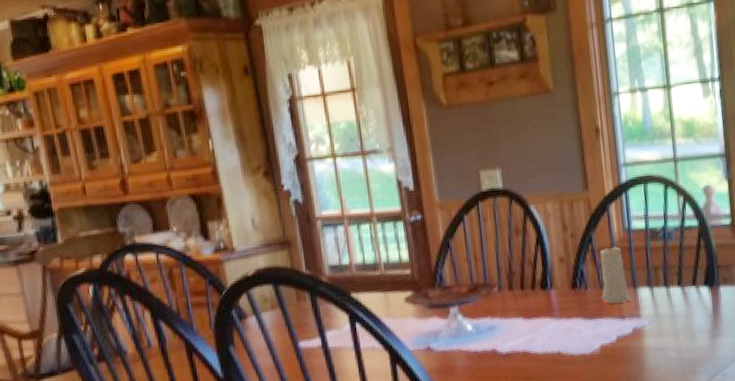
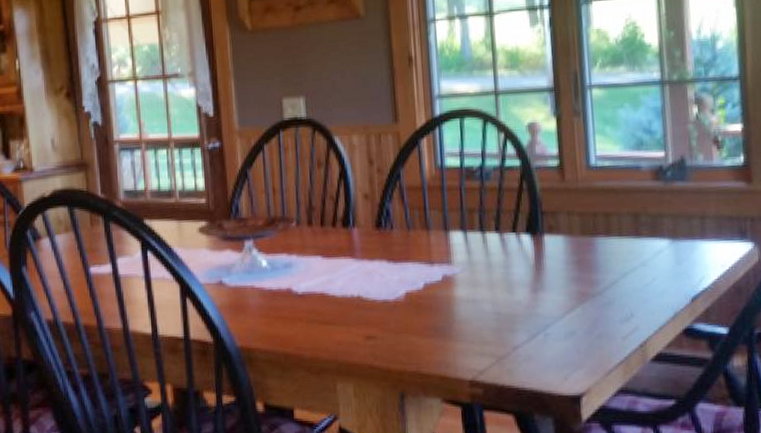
candle: present [600,242,631,304] -> none [408,180,442,247]

